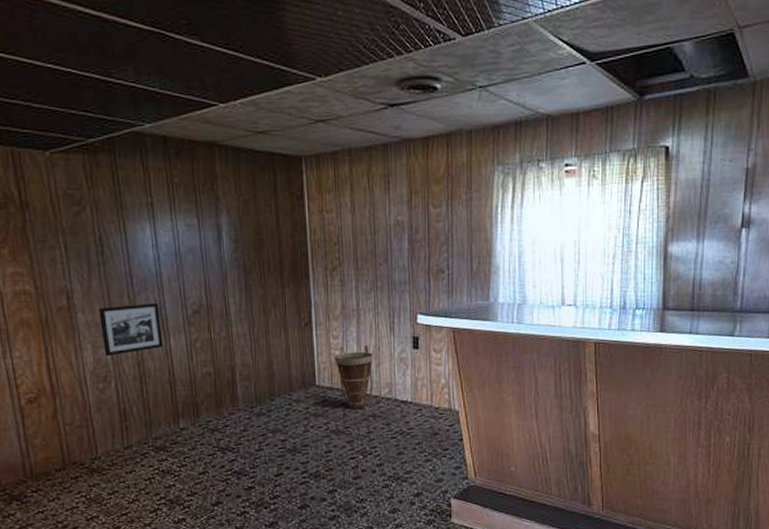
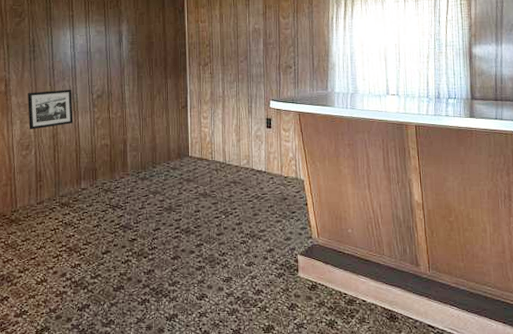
basket: present [334,346,373,409] -> none [204,125,235,176]

